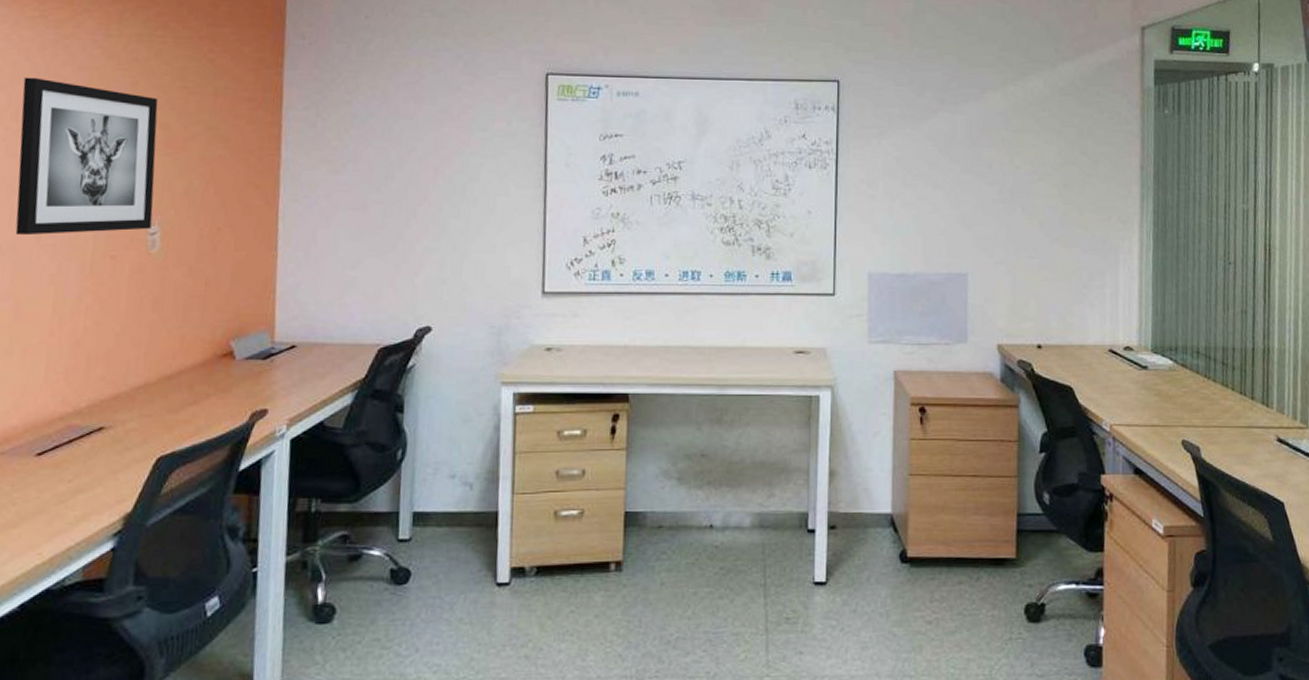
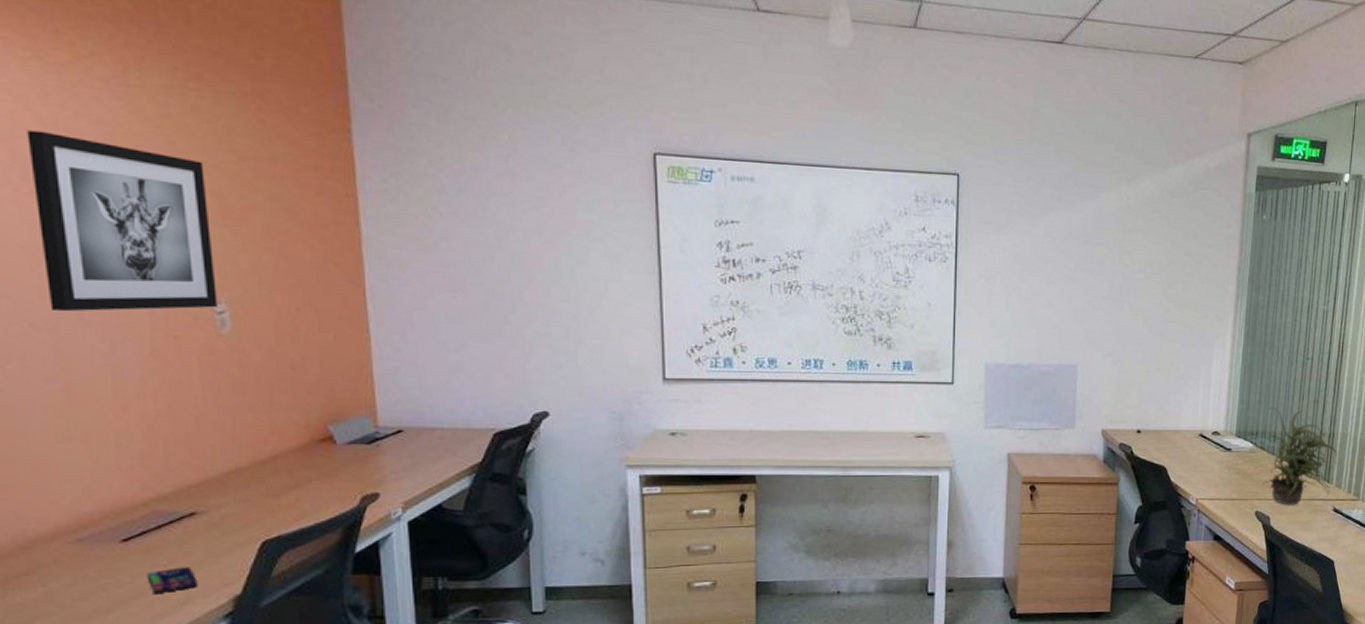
smartphone: none [51,483,96,509] -> present [146,567,198,593]
potted plant: none [1186,319,1277,433] -> present [1262,407,1338,505]

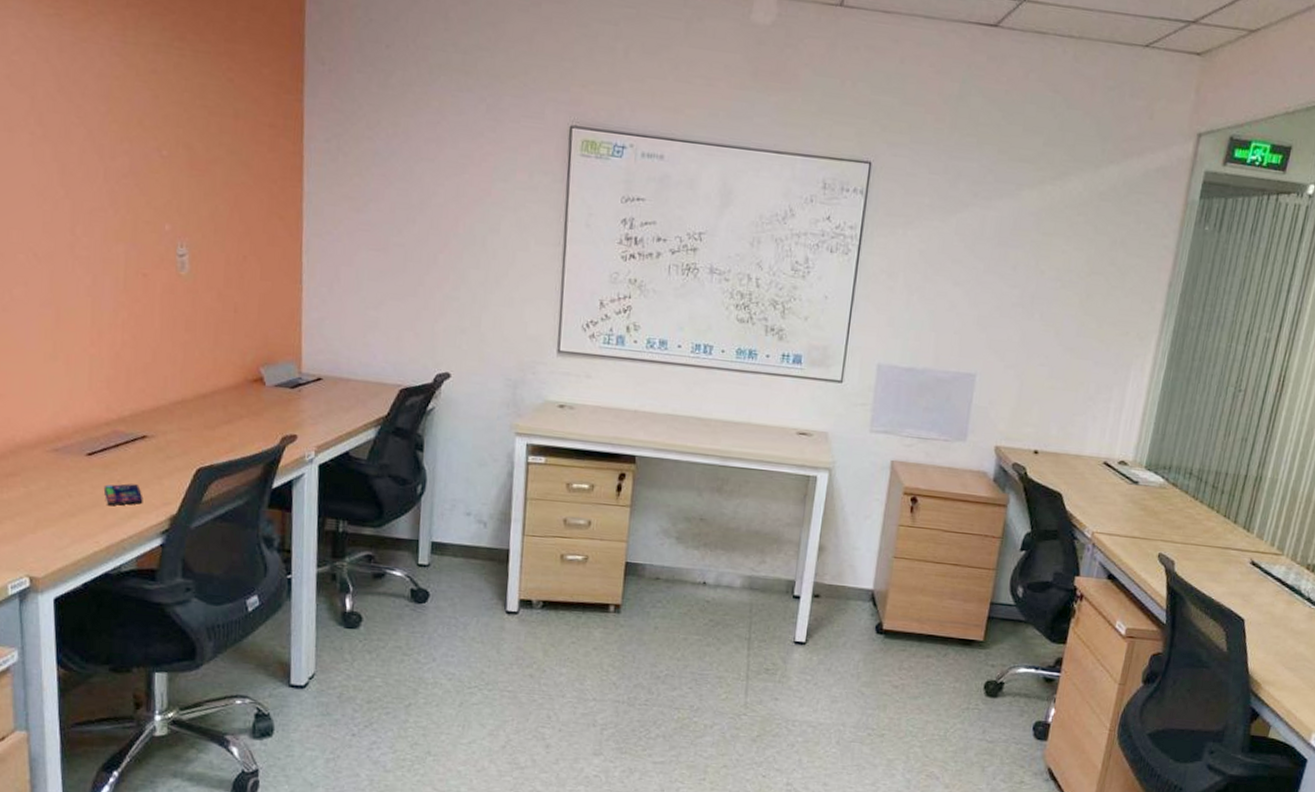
wall art: present [27,130,217,312] -> none [44,80,181,251]
potted plant: present [1262,407,1338,505] -> none [1169,441,1264,552]

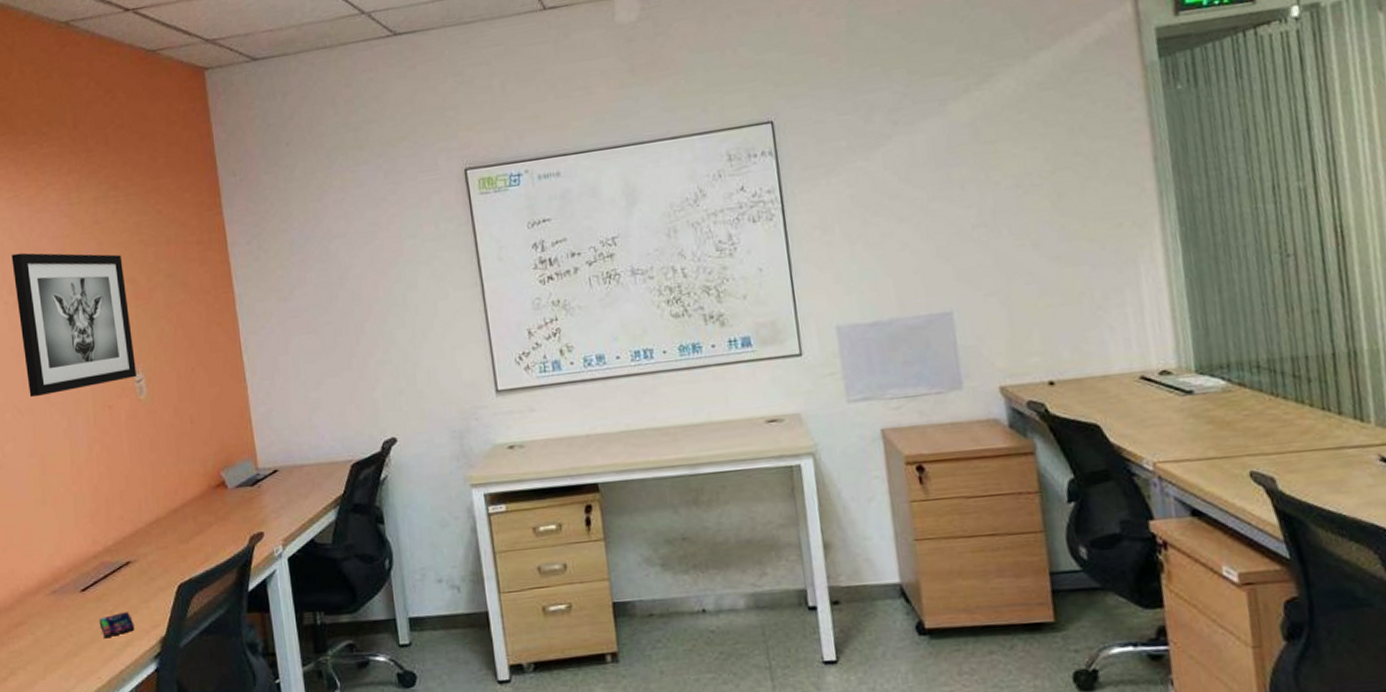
wall art: none [44,80,181,251] -> present [11,252,137,398]

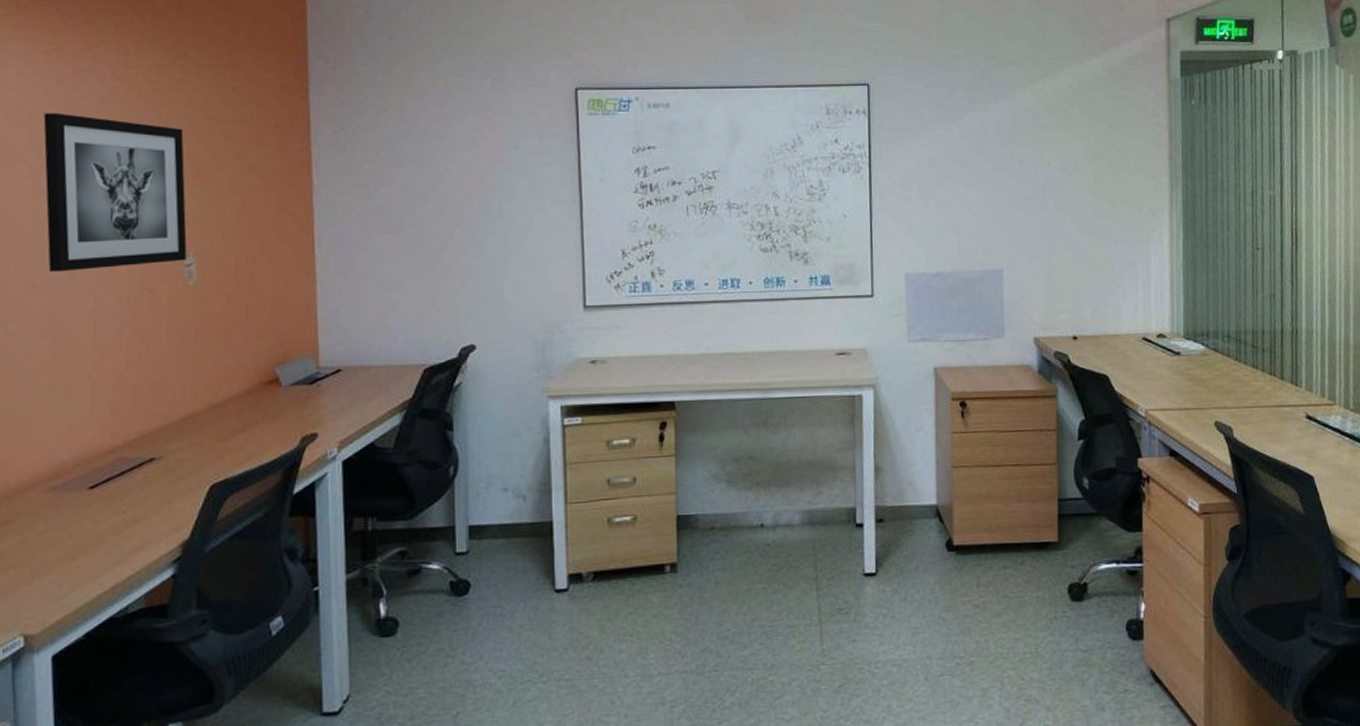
smartphone: present [99,612,135,637] -> none [107,512,152,540]

